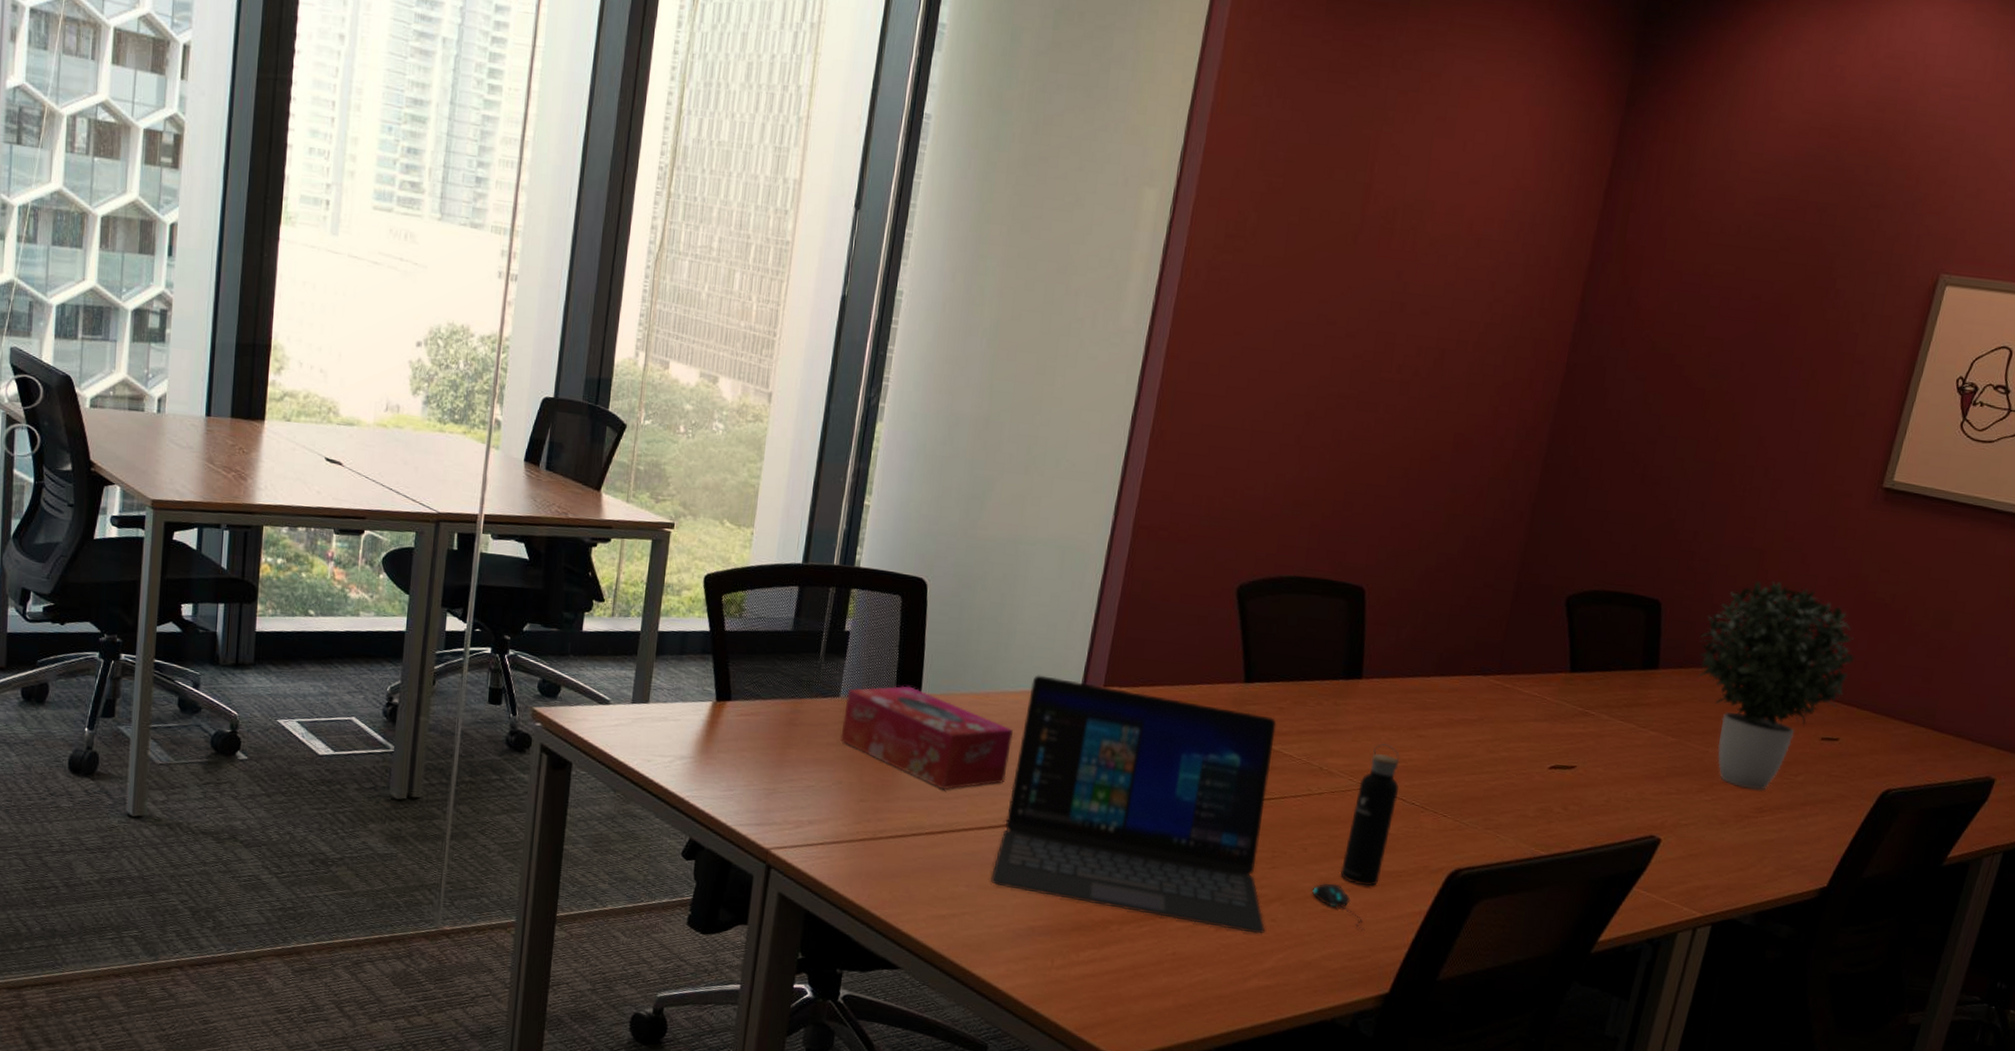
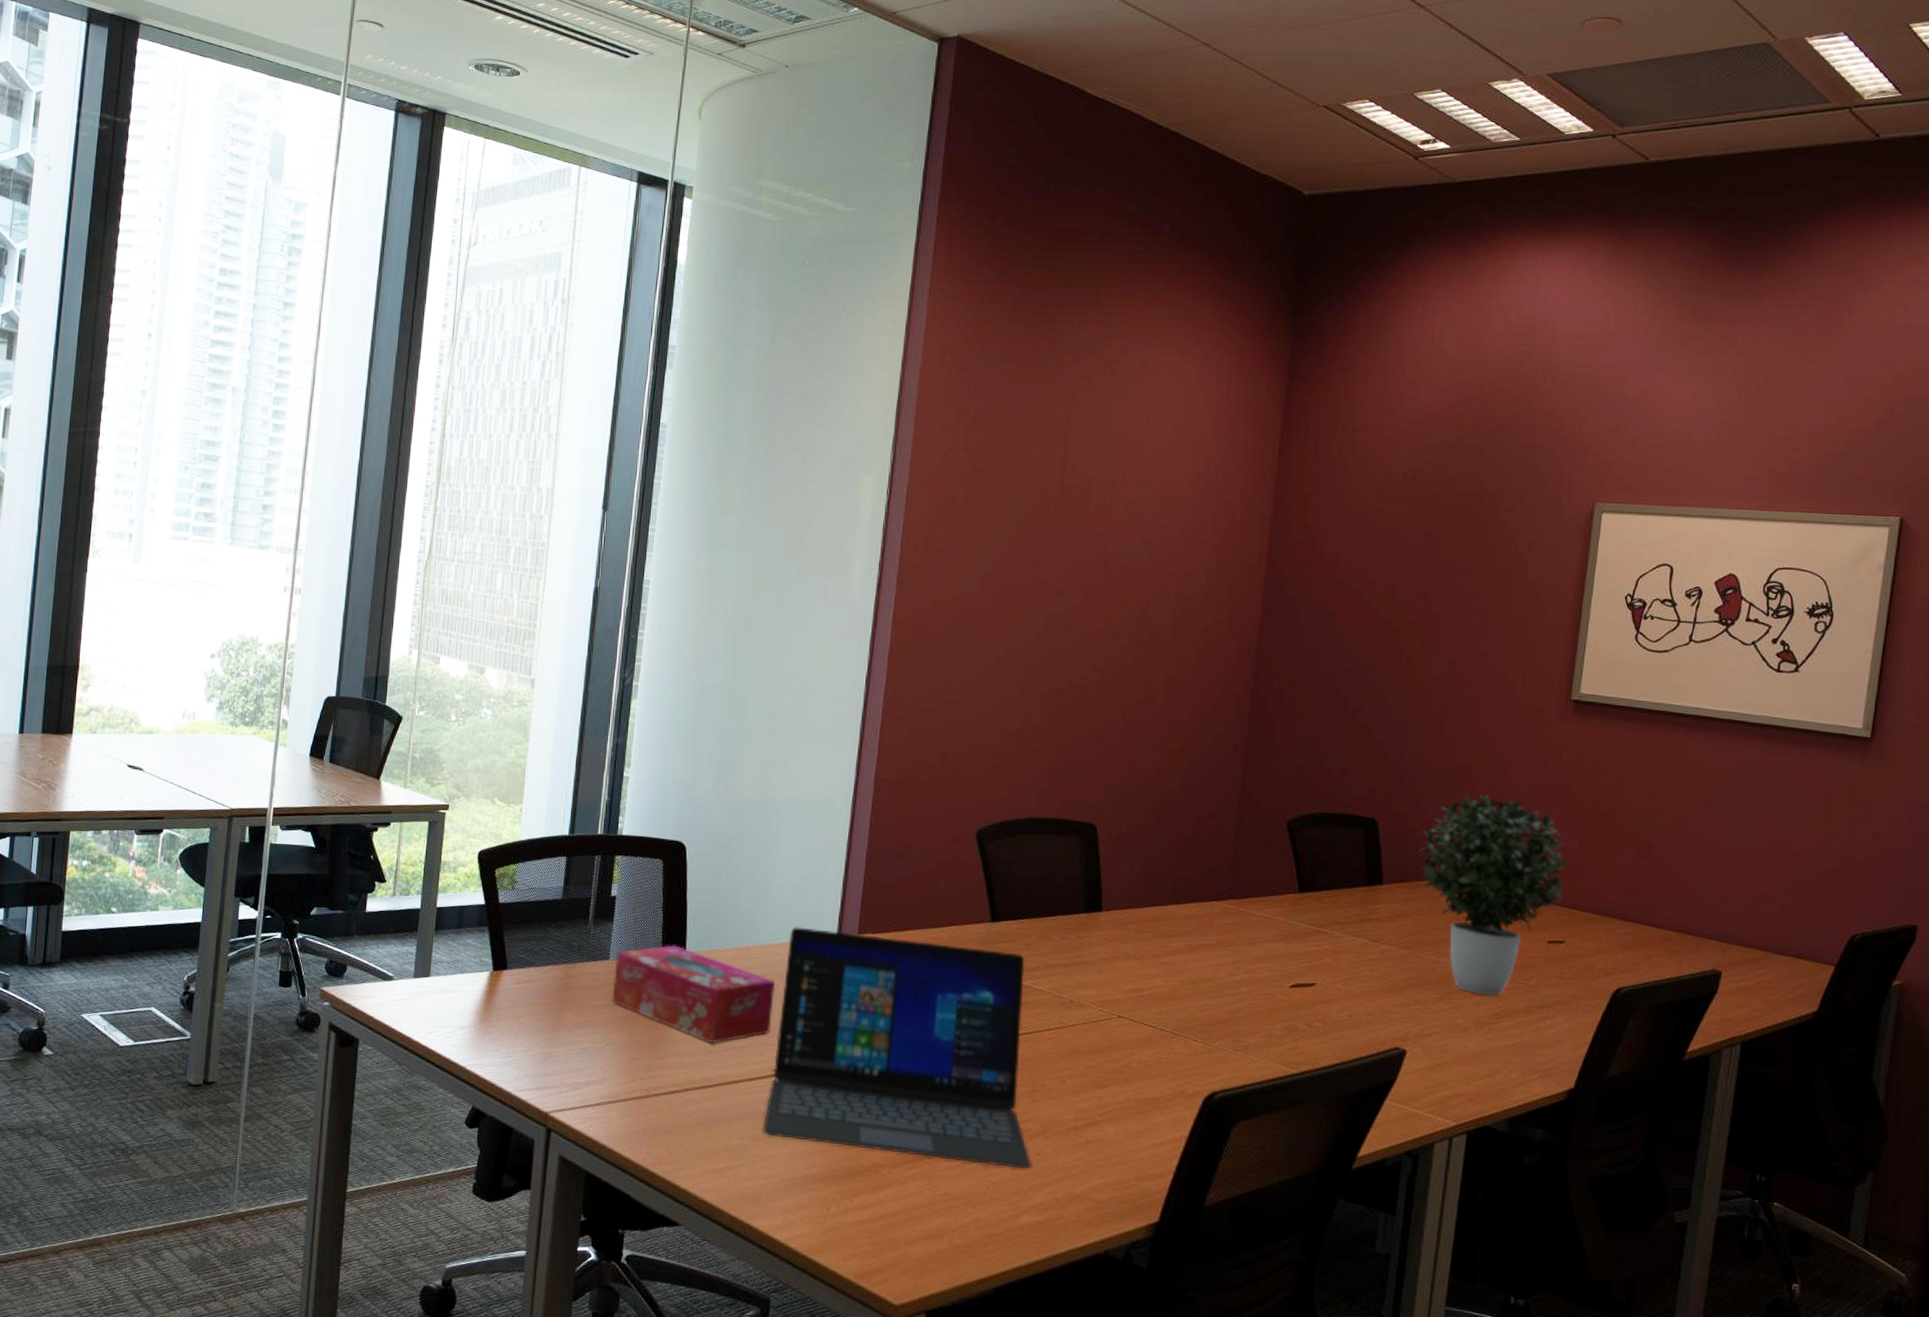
mouse: present [1312,883,1365,930] -> none [1074,1114,1129,1159]
water bottle: present [1339,743,1400,887] -> none [1099,973,1148,1115]

